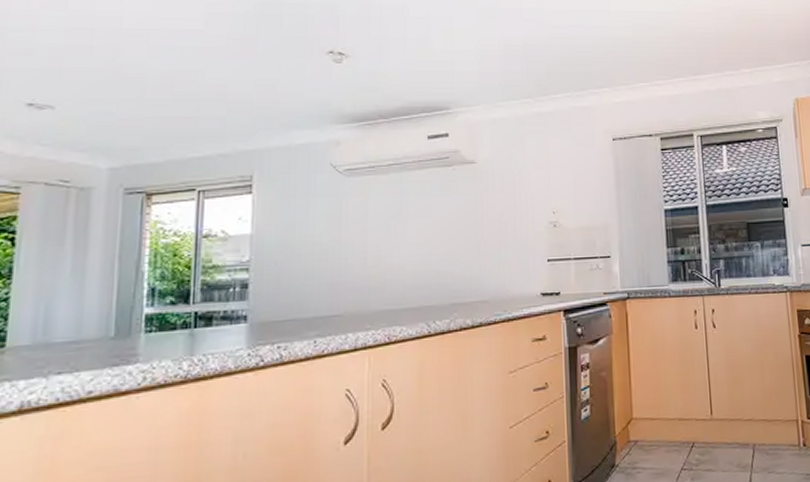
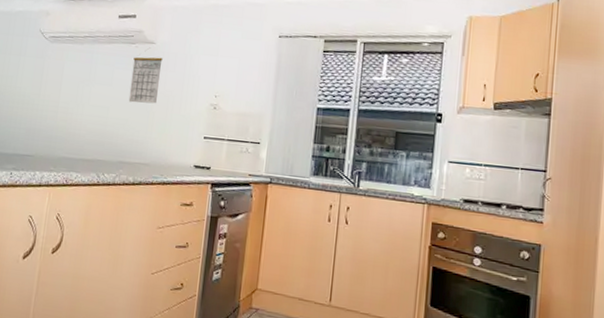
calendar: none [452,168,487,234] -> present [128,47,163,104]

